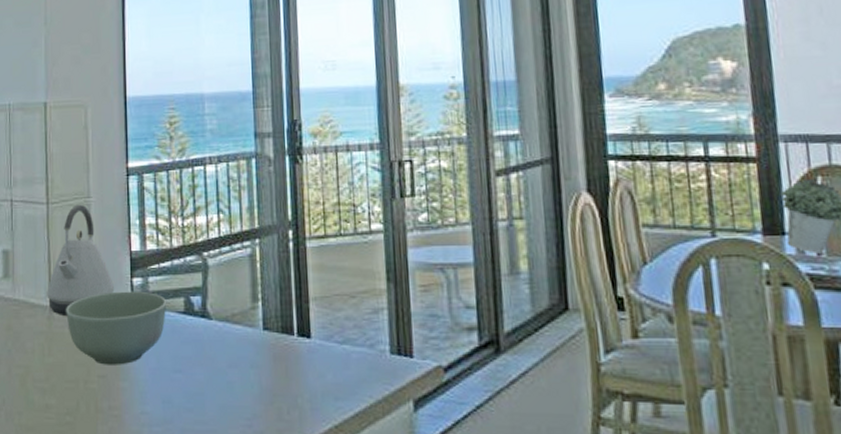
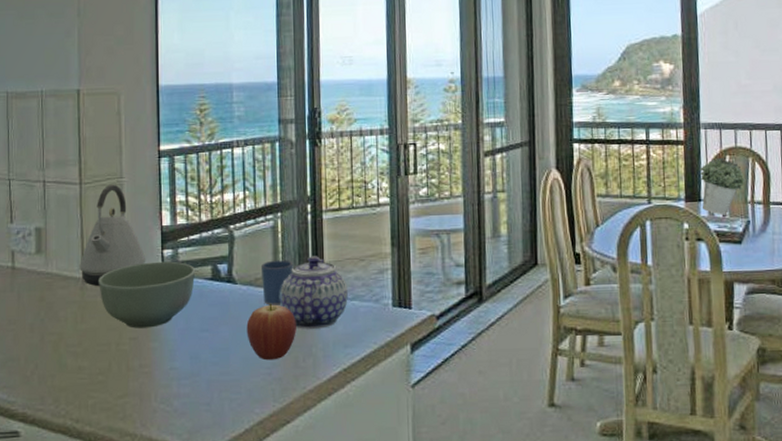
fruit: none [223,343,279,410] -> present [246,303,296,361]
mug: none [239,293,274,346] -> present [262,260,293,305]
teapot: none [258,290,338,376] -> present [279,256,348,329]

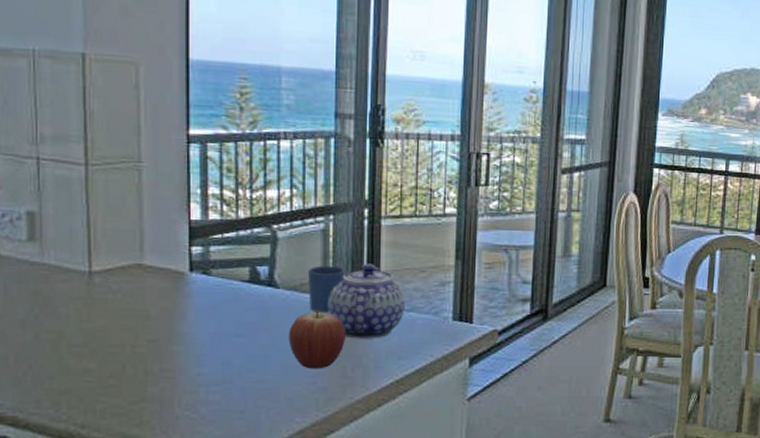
kettle: present [80,184,146,287] -> none [85,168,170,283]
bowl: present [99,261,196,328] -> none [110,259,230,330]

